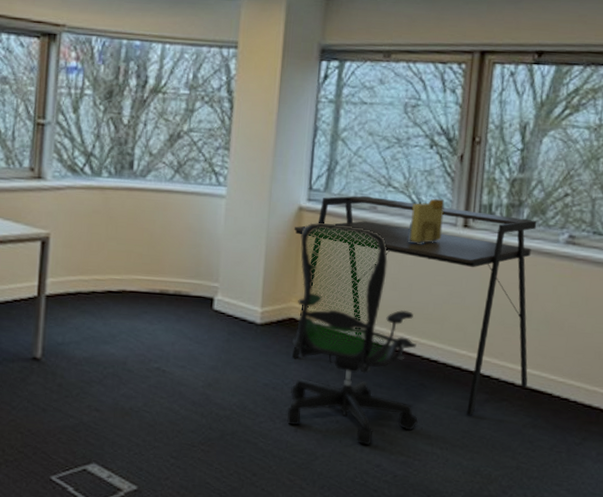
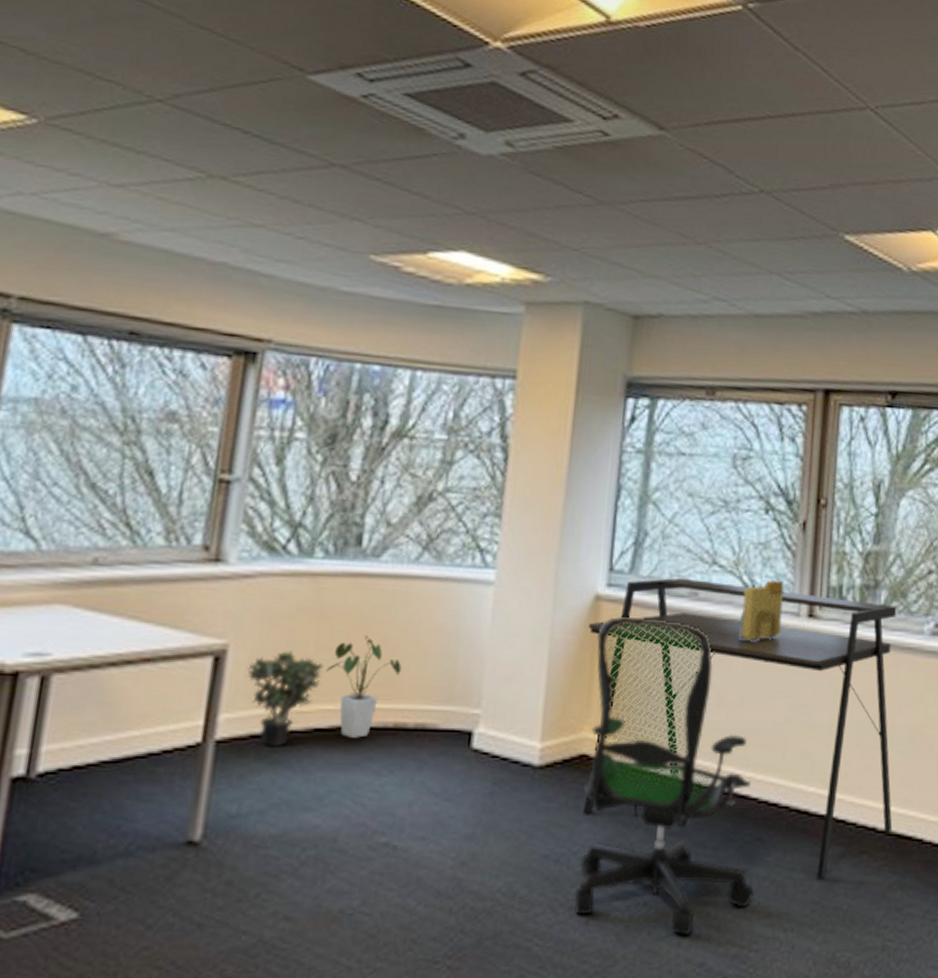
potted plant: none [62,239,112,301] -> present [246,650,324,746]
house plant: none [114,230,164,299] -> present [326,635,402,738]

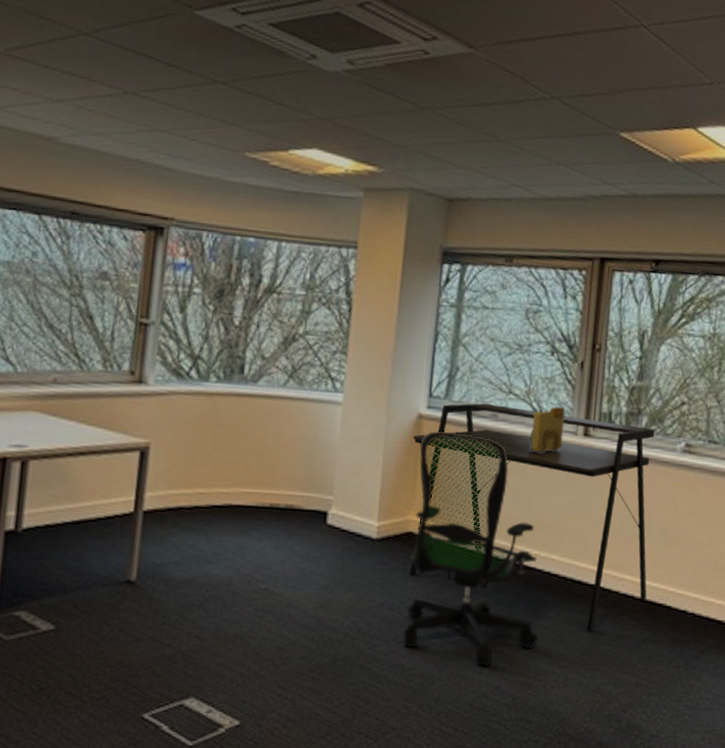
potted plant: present [246,650,324,746] -> none [163,449,218,517]
house plant: present [326,635,402,738] -> none [220,439,275,513]

